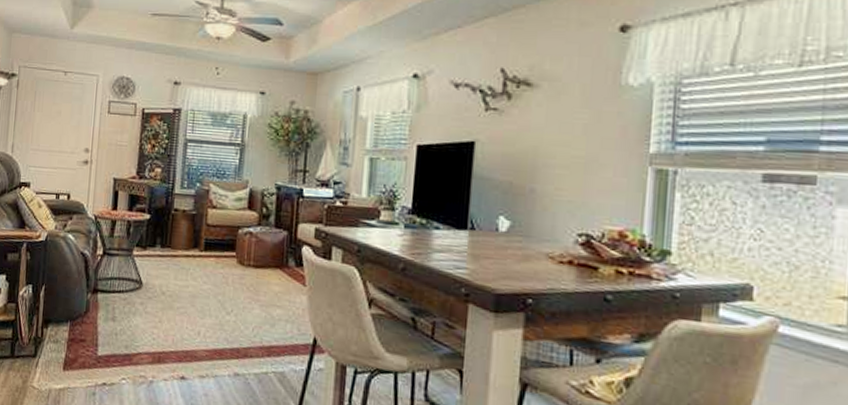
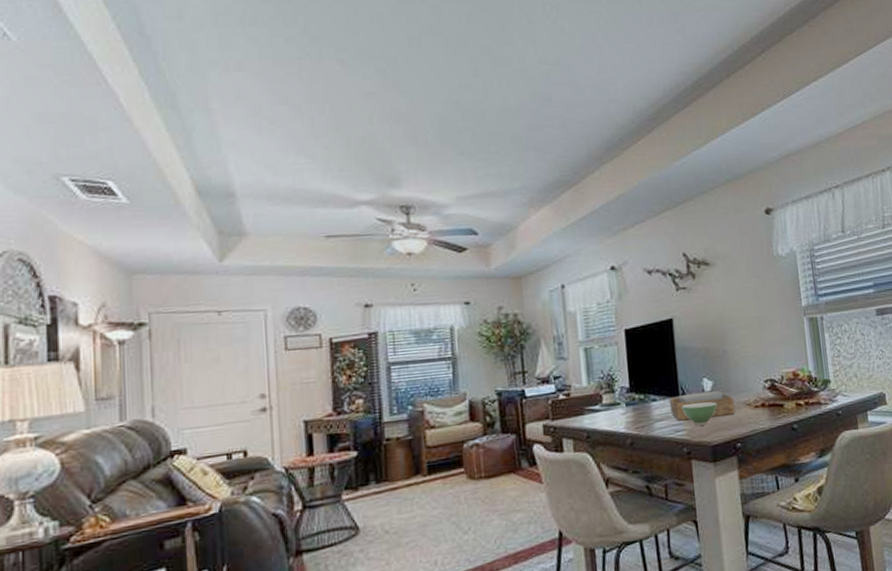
napkin holder: none [453,229,534,265] -> present [669,391,735,421]
bowl: none [467,240,511,269] -> present [682,401,718,426]

